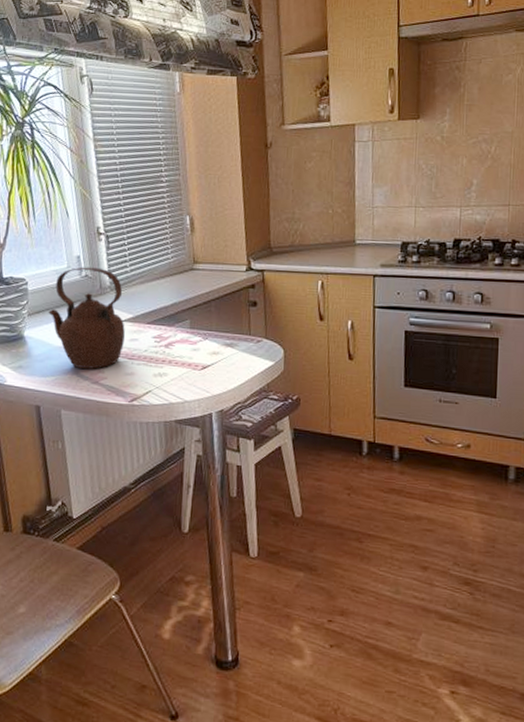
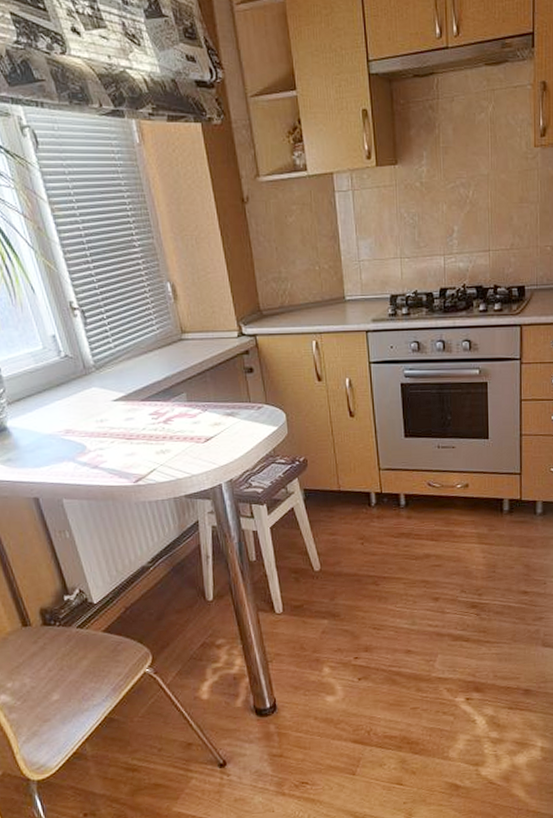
teapot: present [48,267,125,369] -> none [30,346,120,454]

